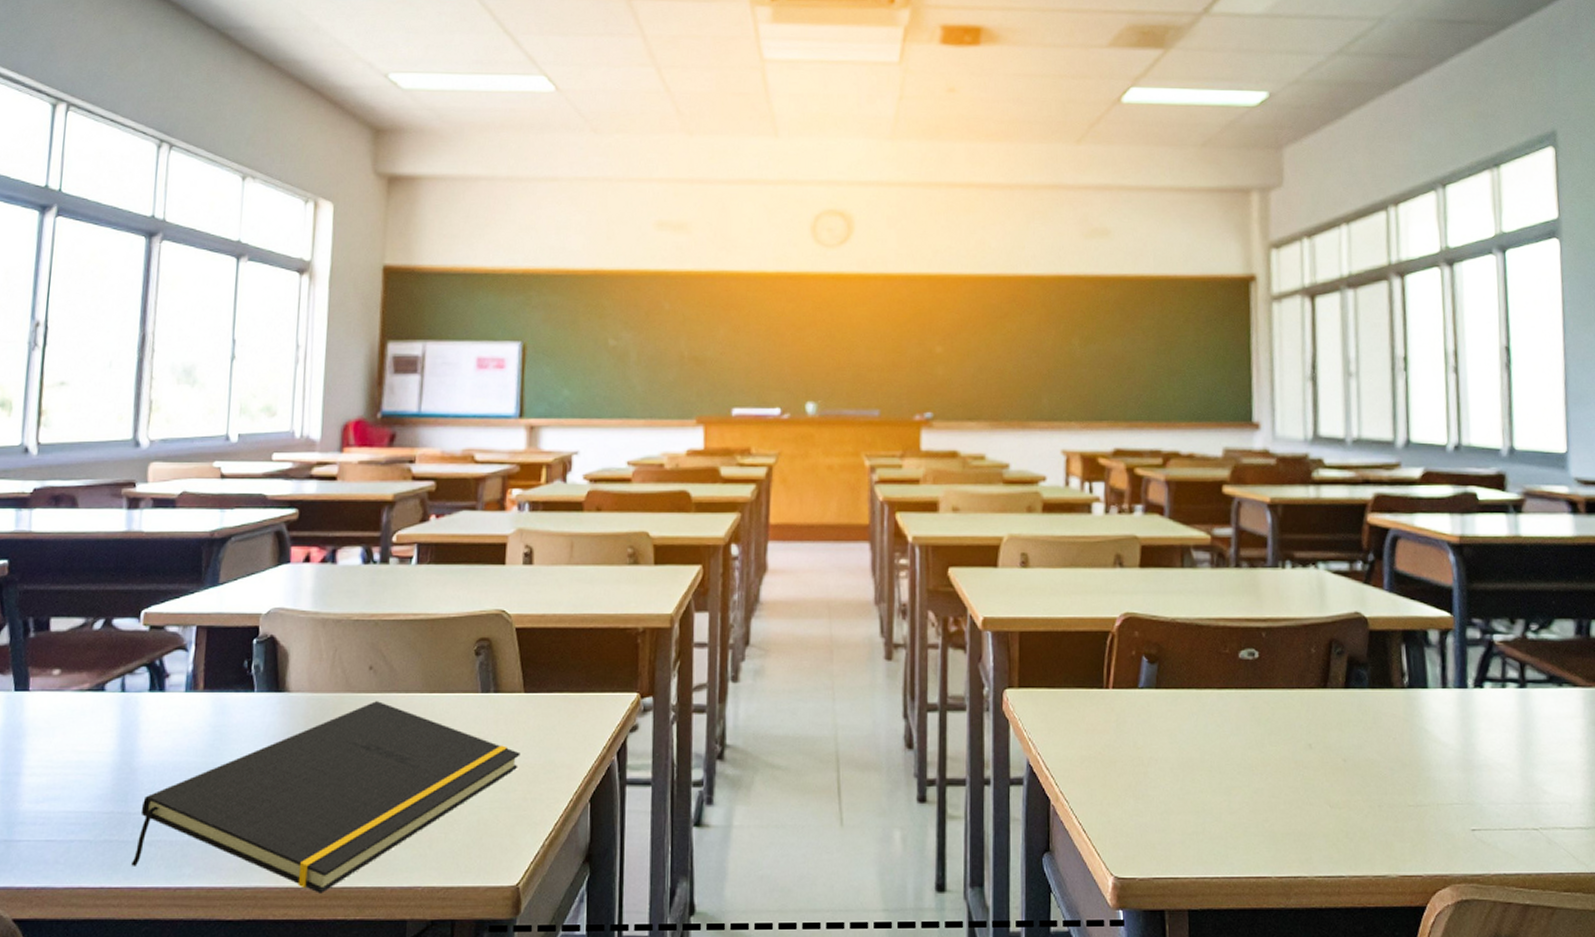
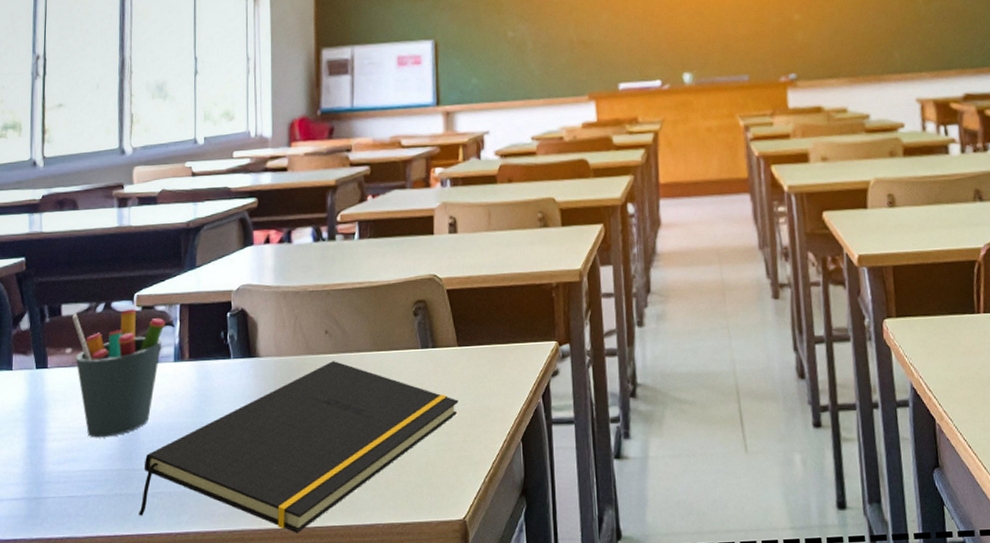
pen holder: none [62,629,177,775] -> present [71,309,165,438]

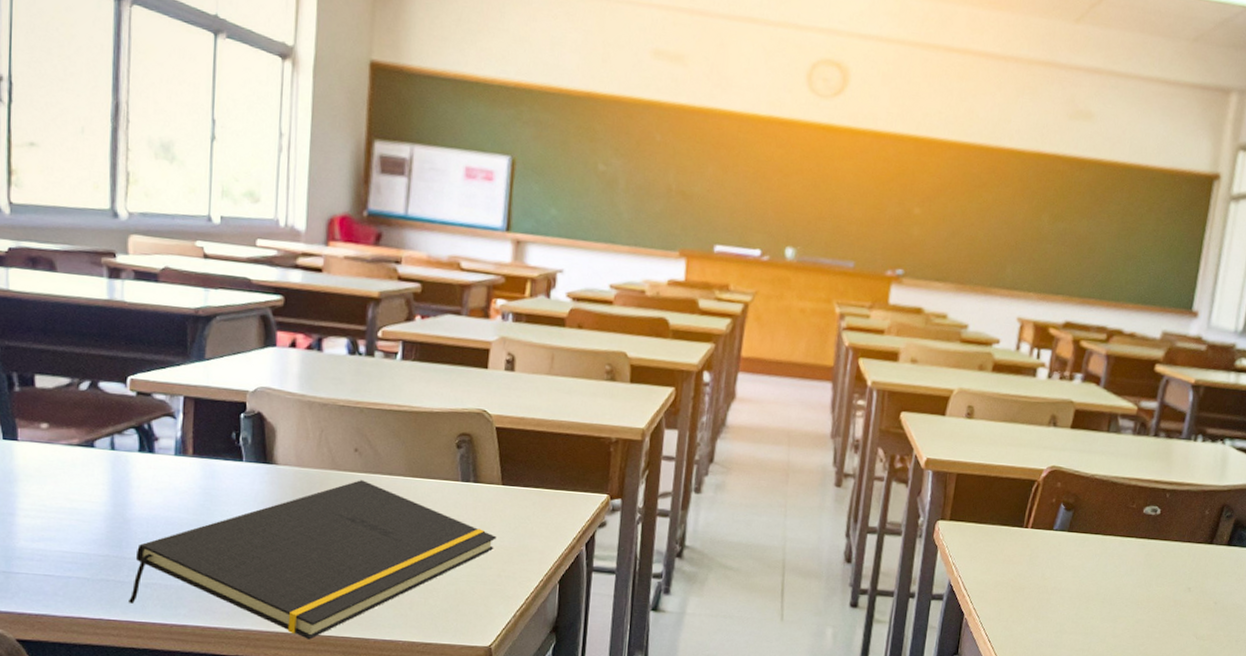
pen holder: present [71,309,165,438] -> none [48,386,165,522]

